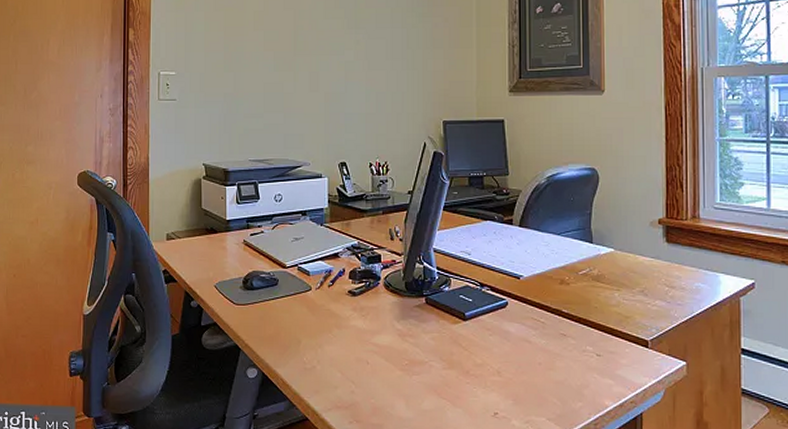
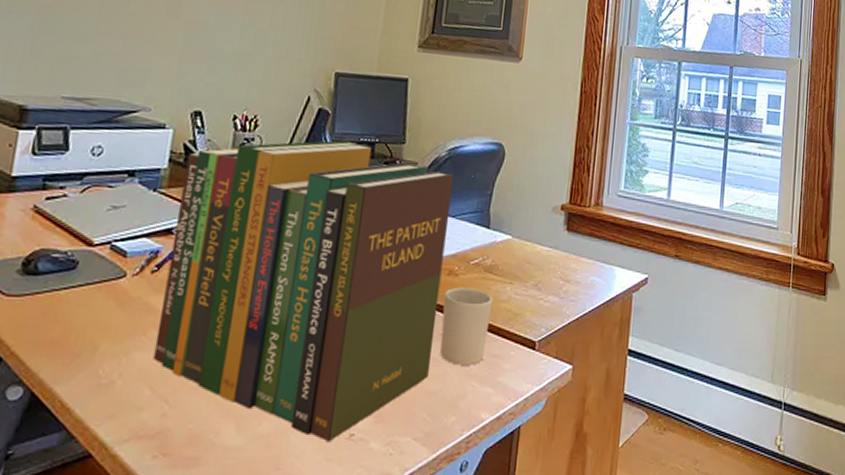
books: none [339,176,555,417] -> present [153,140,454,441]
mug: none [559,294,603,360] -> present [440,287,493,365]

